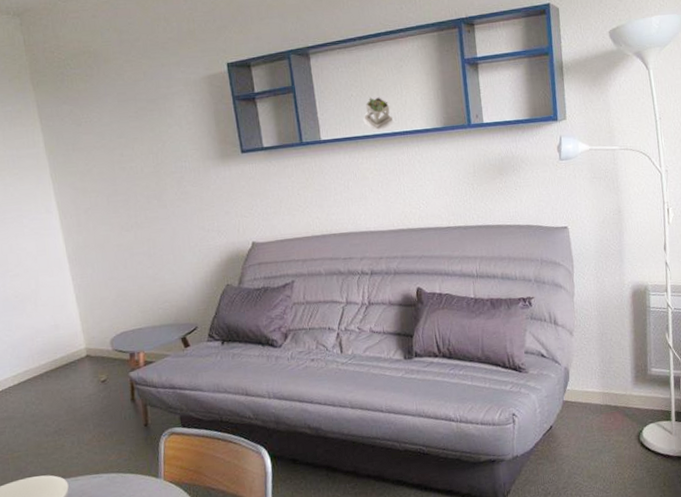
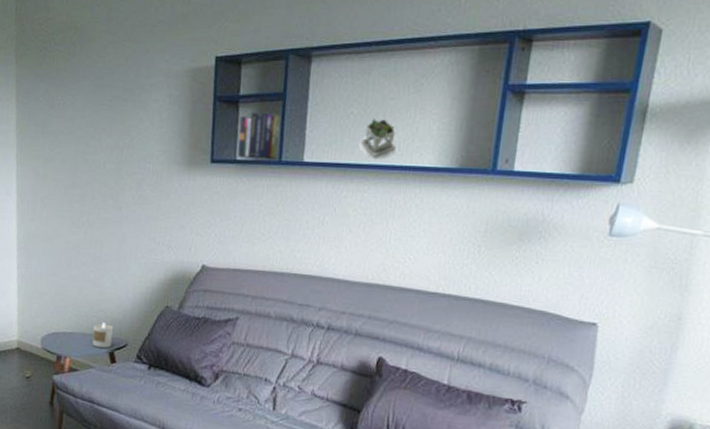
candle: none [161,312,182,336] -> present [92,322,114,348]
books: none [259,104,299,145] -> present [238,112,281,160]

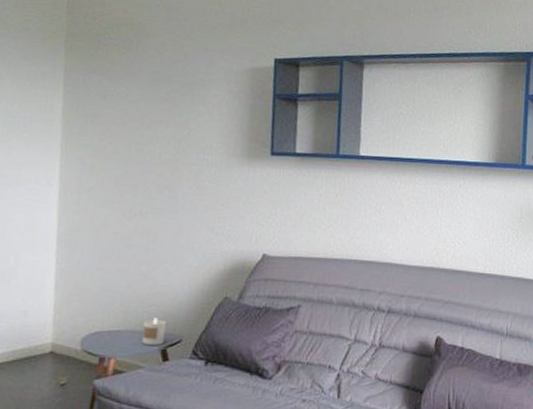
books: present [238,112,281,160] -> none [297,109,338,154]
succulent plant: present [358,119,397,160] -> none [409,119,442,155]

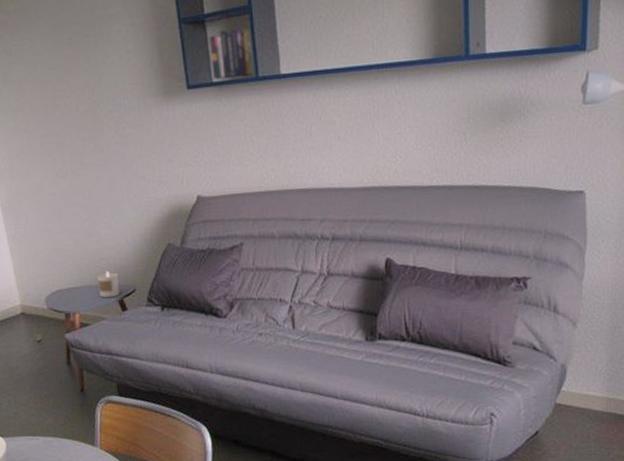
books: none [297,109,338,154] -> present [209,28,254,80]

